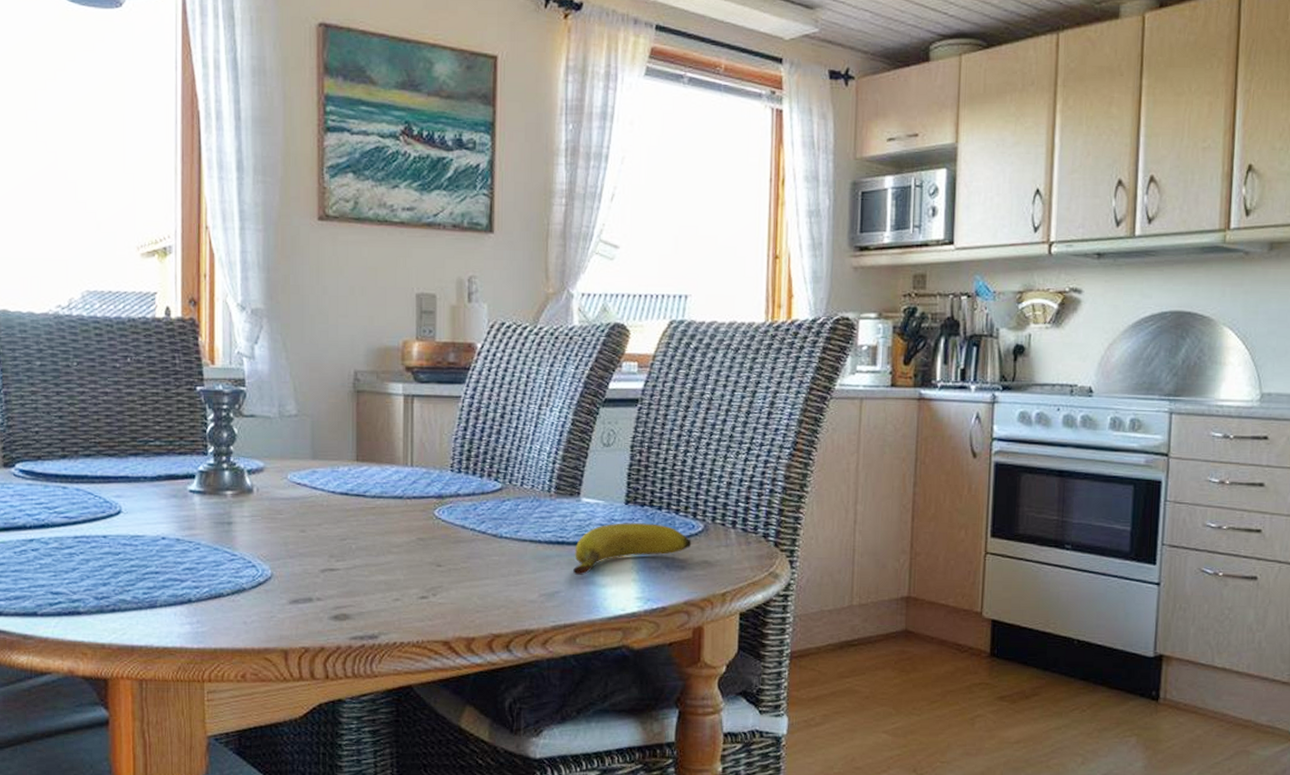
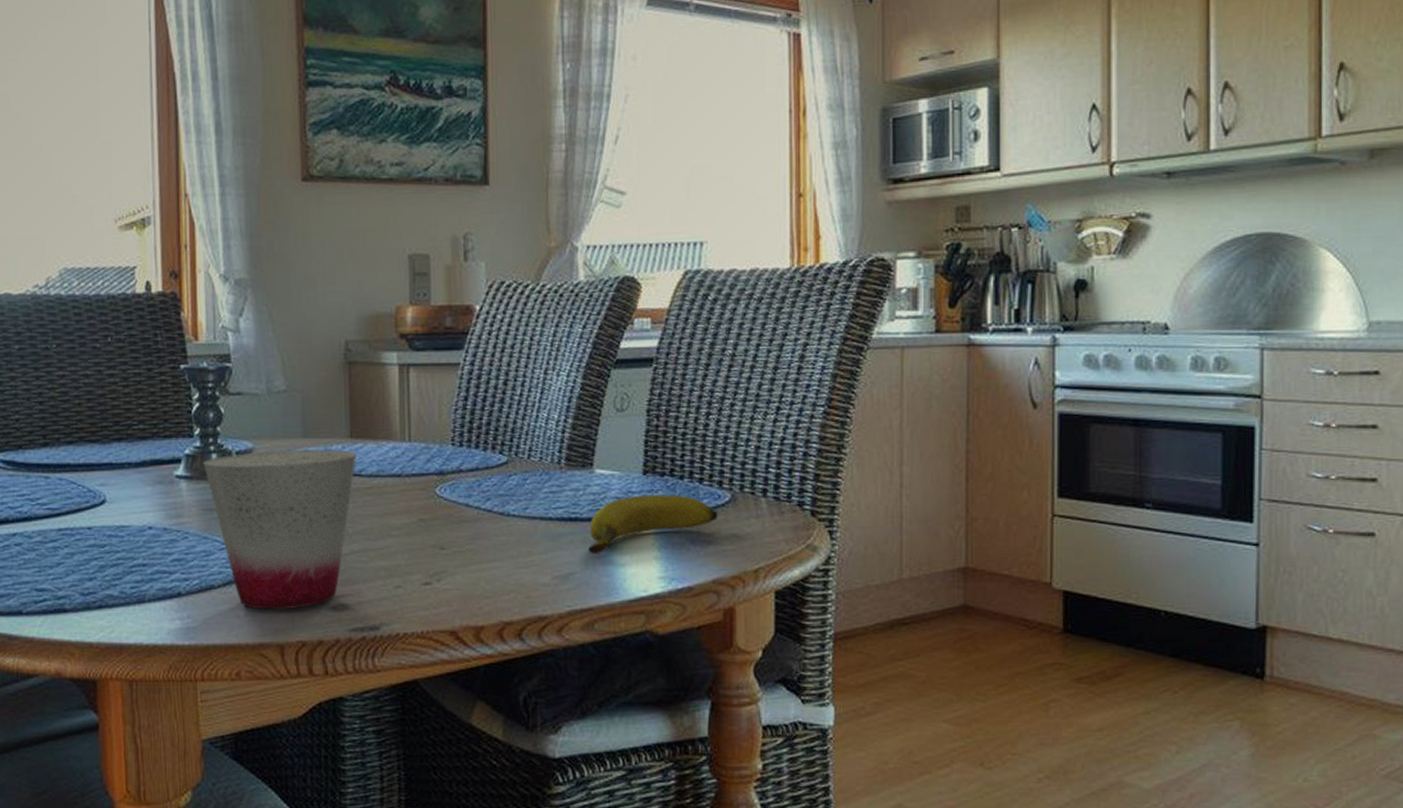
cup: none [216,470,362,618] -> present [203,450,357,610]

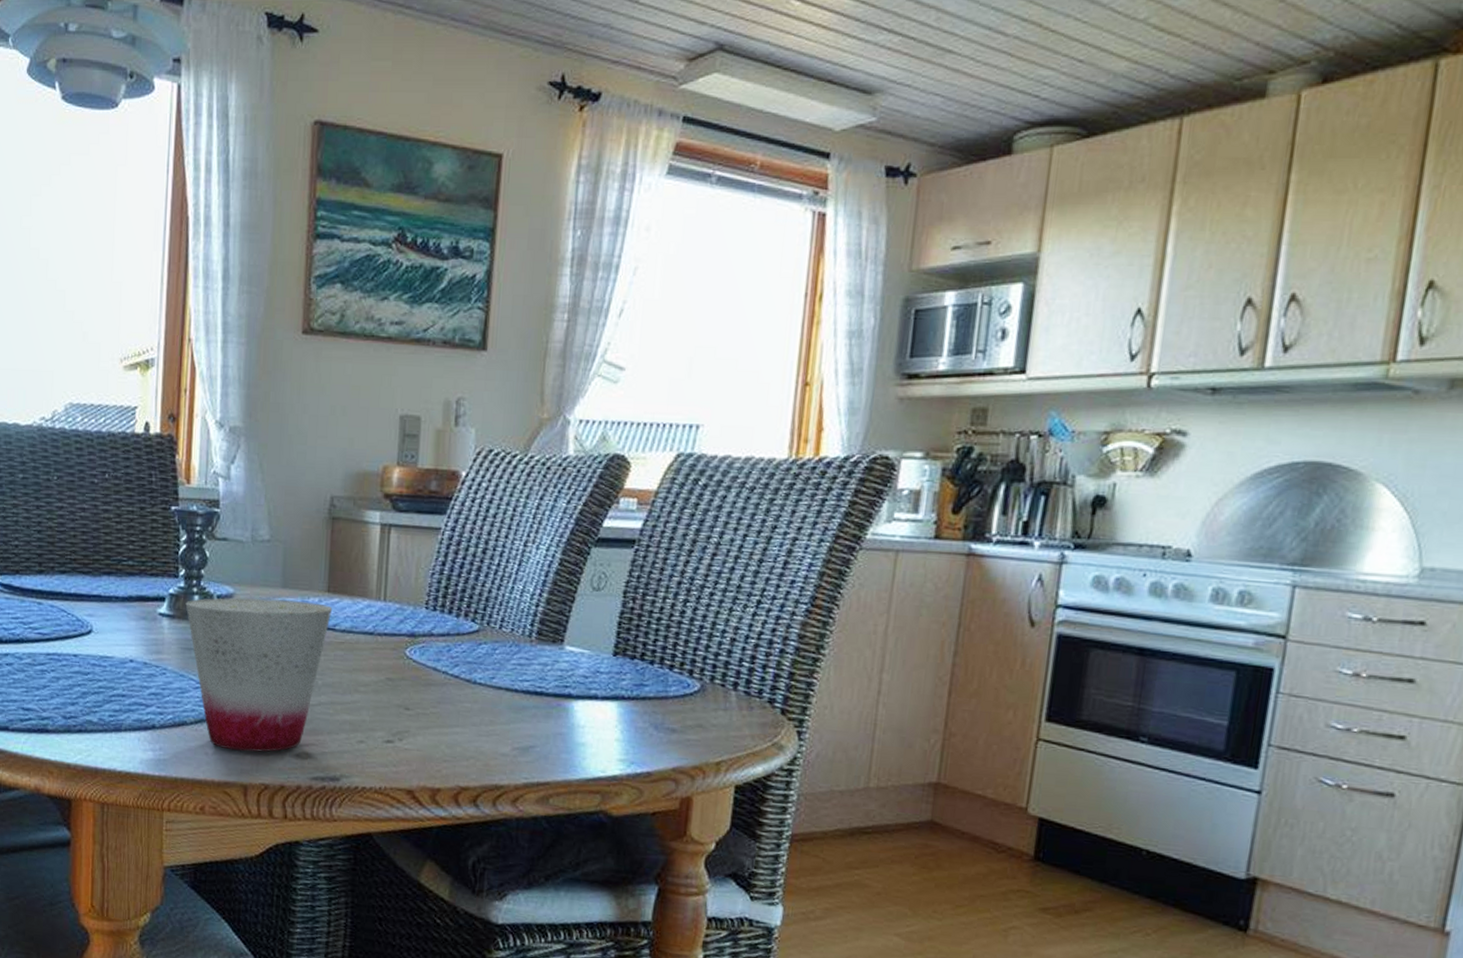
banana: present [588,495,718,554] -> none [550,676,686,730]

